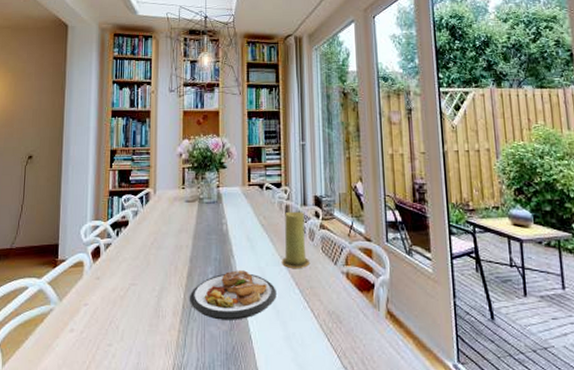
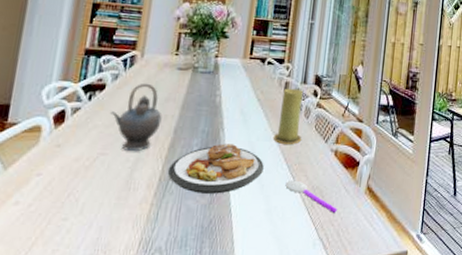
teapot: none [134,217,178,282] -> present [109,83,162,152]
spoon: none [300,305,358,339] -> present [285,180,337,213]

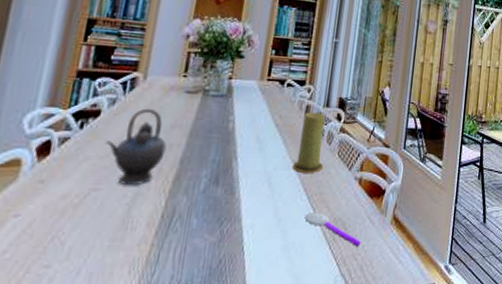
plate: present [168,143,264,194] -> none [172,174,281,231]

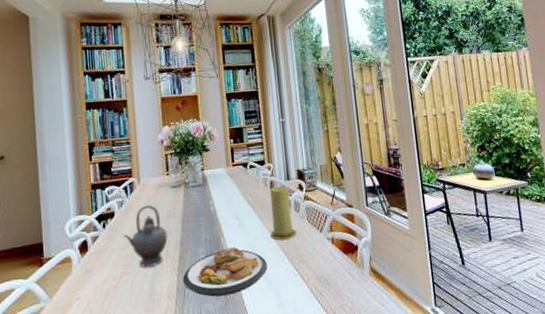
plate: none [172,174,281,231] -> present [183,247,268,297]
spoon: present [304,212,361,246] -> none [290,272,346,298]

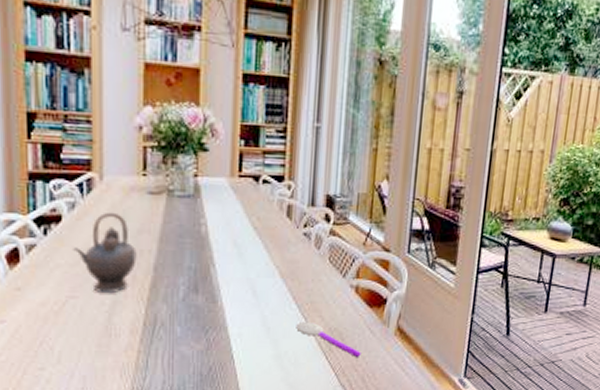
plate: present [183,247,268,297] -> none [154,282,268,339]
candle: present [269,185,298,240] -> none [276,212,314,280]
spoon: none [290,272,346,298] -> present [296,321,361,357]

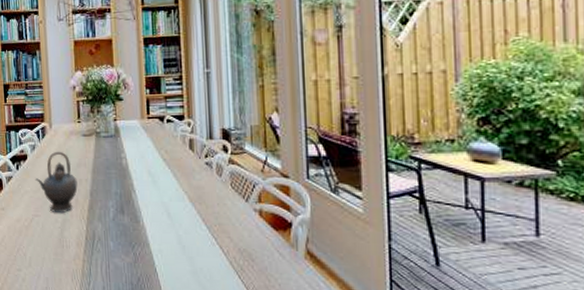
spoon: present [296,321,361,357] -> none [208,241,273,278]

